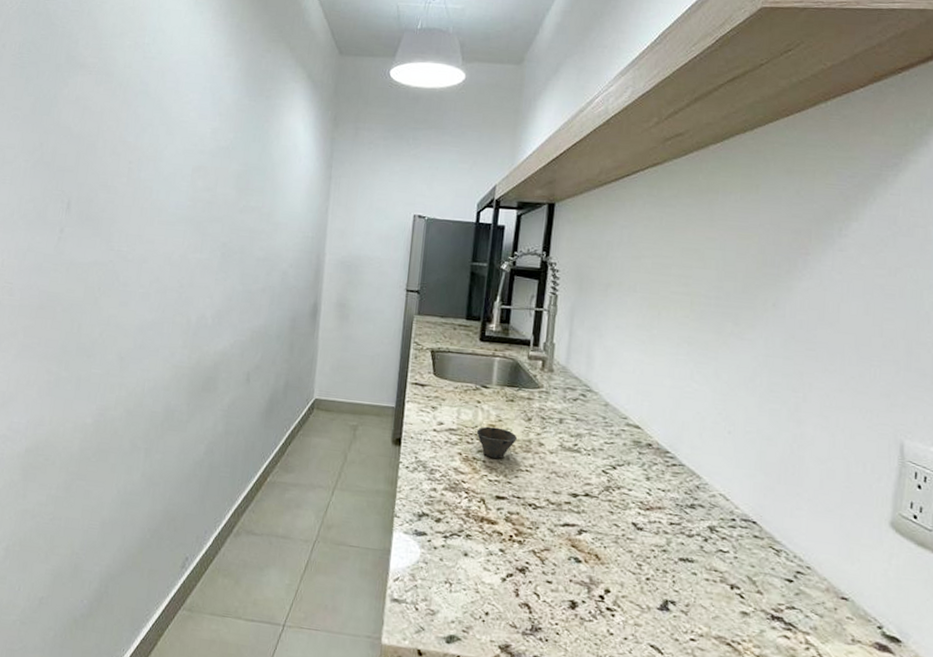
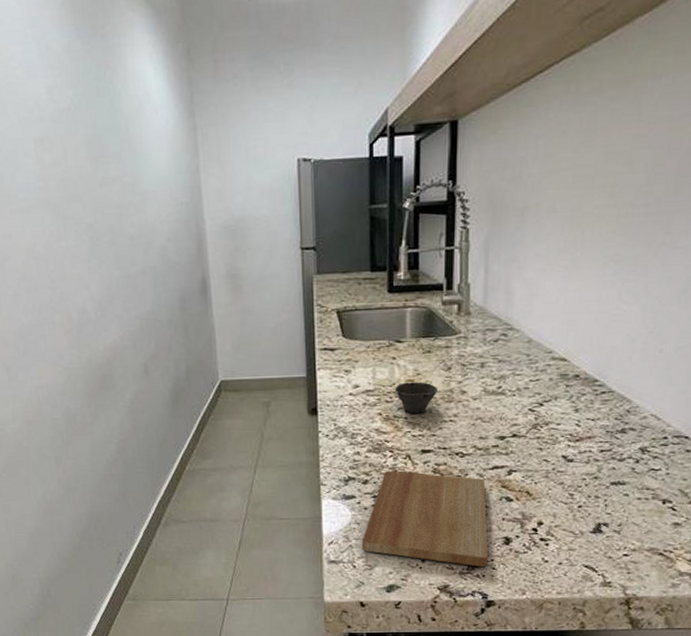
cutting board: none [426,512,556,631] -> present [361,471,489,568]

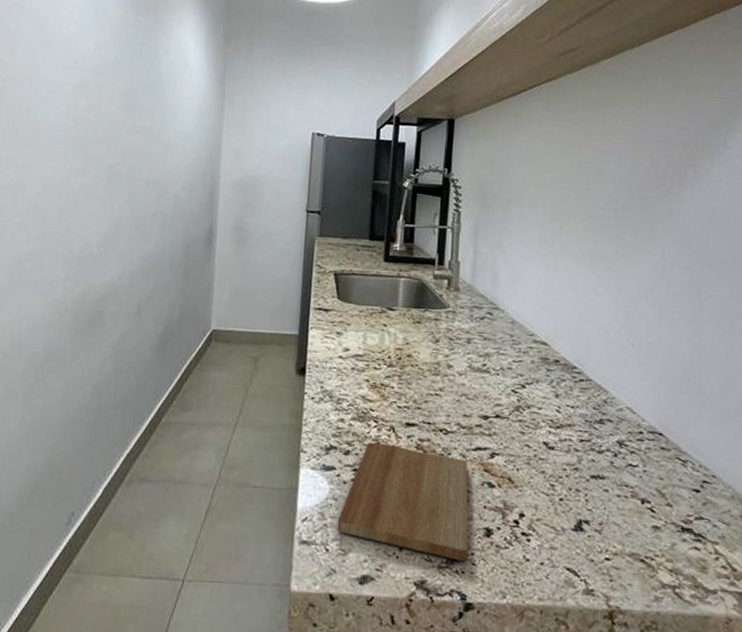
cup: present [394,382,437,413] -> none [383,350,425,384]

